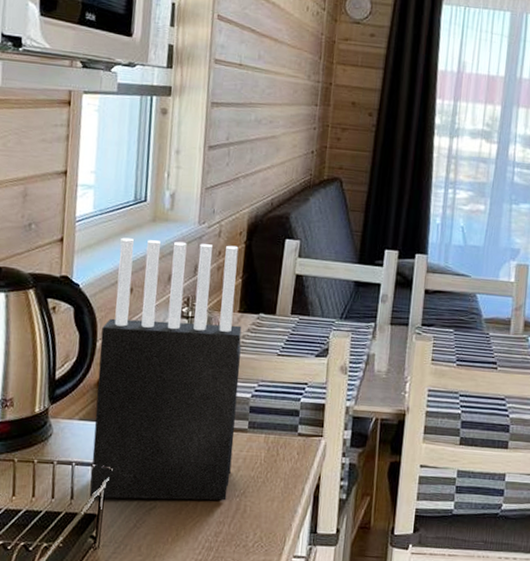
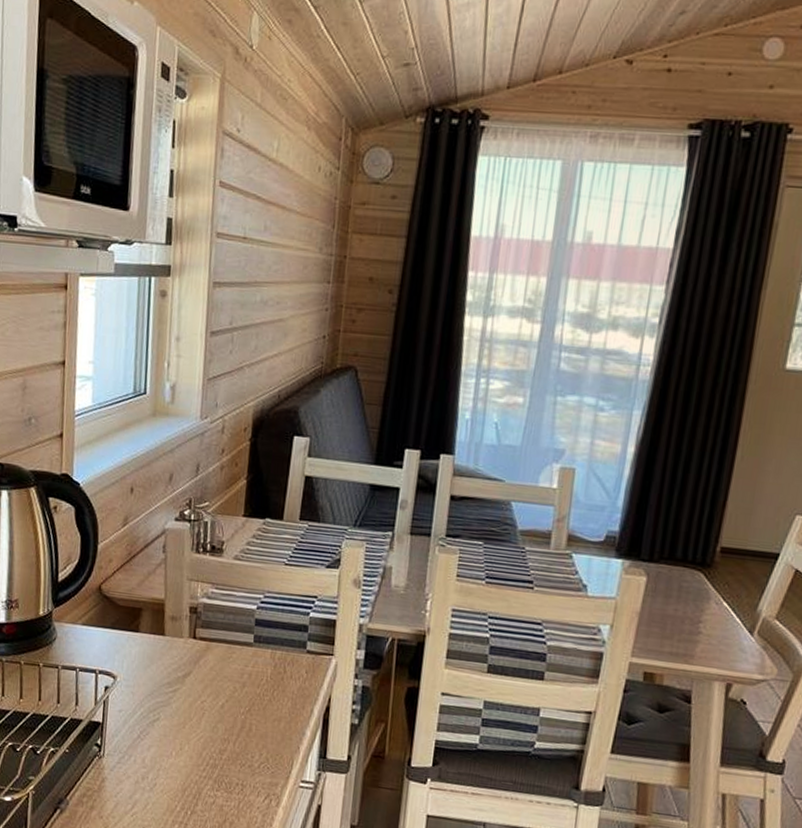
knife block: present [89,237,242,501] -> none [93,433,247,717]

